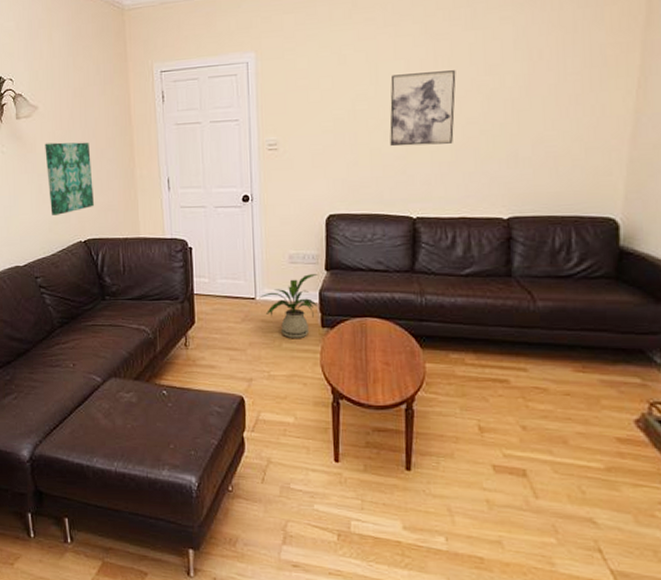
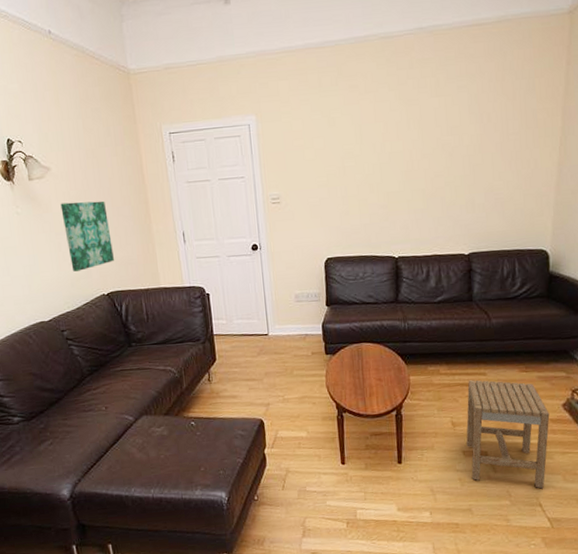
house plant: present [259,274,318,339] -> none [271,310,321,367]
wall art: present [389,70,456,147] -> none [372,131,425,198]
stool: none [497,376,616,529] -> present [466,379,550,489]

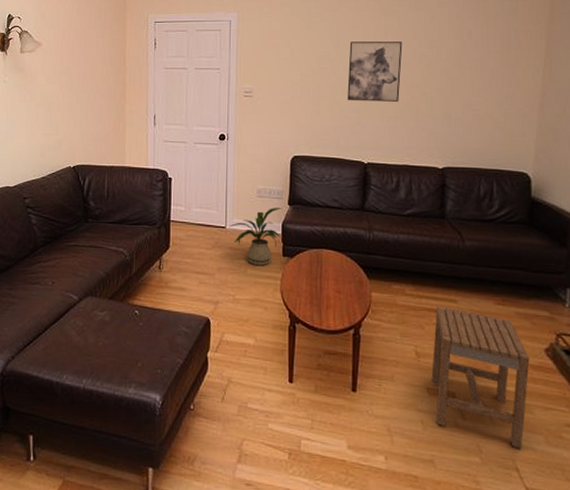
wall art: present [60,201,114,272] -> none [44,76,86,142]
house plant: none [271,310,321,367] -> present [229,208,282,266]
wall art: none [372,131,425,198] -> present [347,41,403,102]

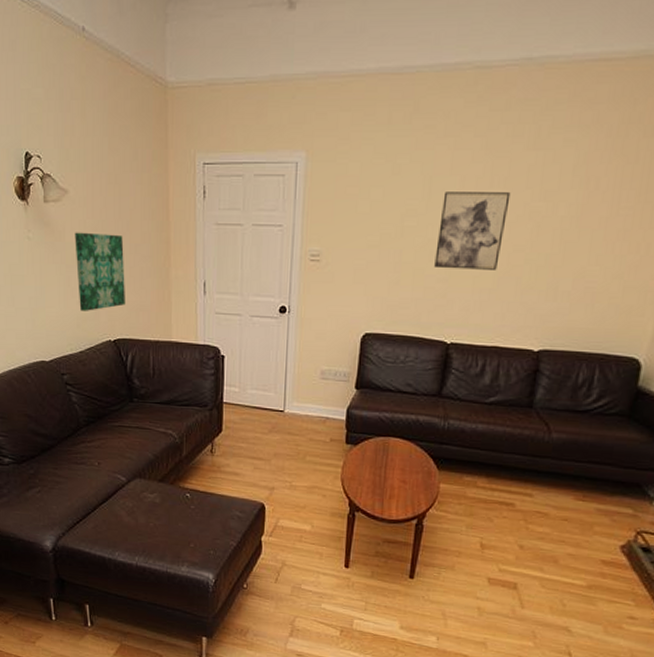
wall art: none [44,76,86,142] -> present [75,232,125,311]
house plant: present [229,208,282,266] -> none [288,391,347,453]
stool: present [431,306,530,449] -> none [493,499,603,637]

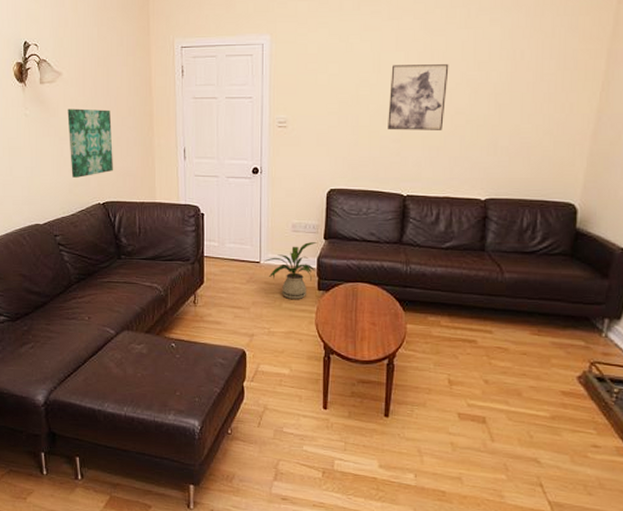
house plant: none [288,391,347,453] -> present [263,242,317,300]

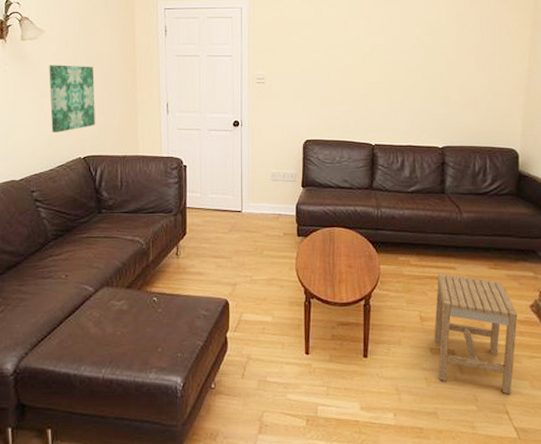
house plant: present [263,242,317,300] -> none [245,190,295,247]
wall art: present [388,64,449,130] -> none [355,29,406,86]
stool: none [463,337,561,468] -> present [434,273,518,395]

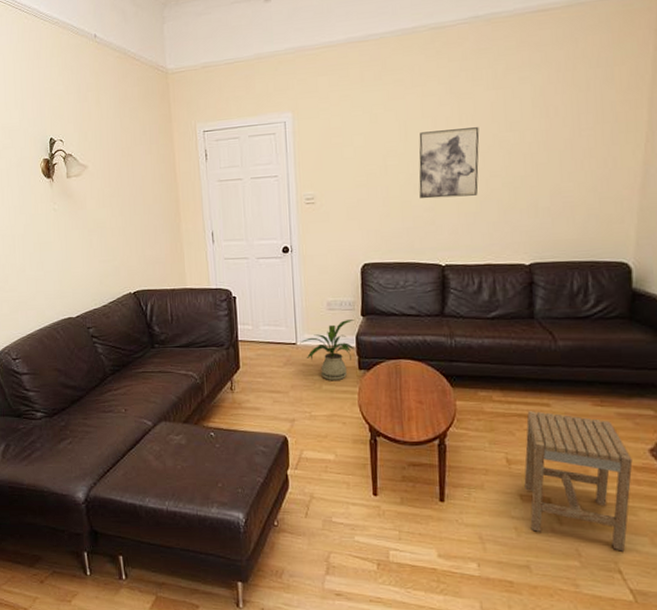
wall art: present [49,65,95,132] -> none [94,198,142,269]
house plant: none [245,190,295,247] -> present [300,320,355,381]
wall art: none [355,29,406,86] -> present [419,127,480,199]

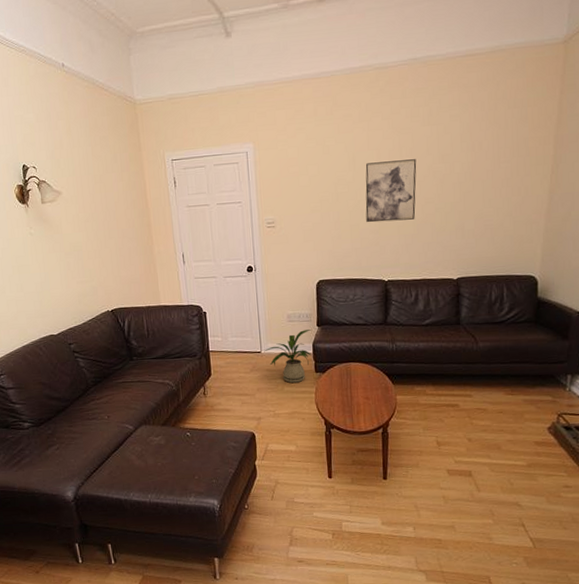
stool: present [524,411,633,552] -> none [451,401,535,509]

